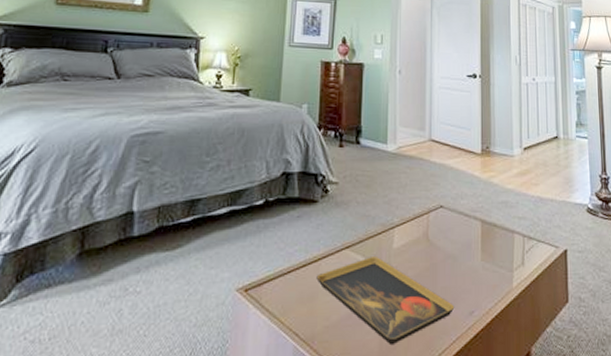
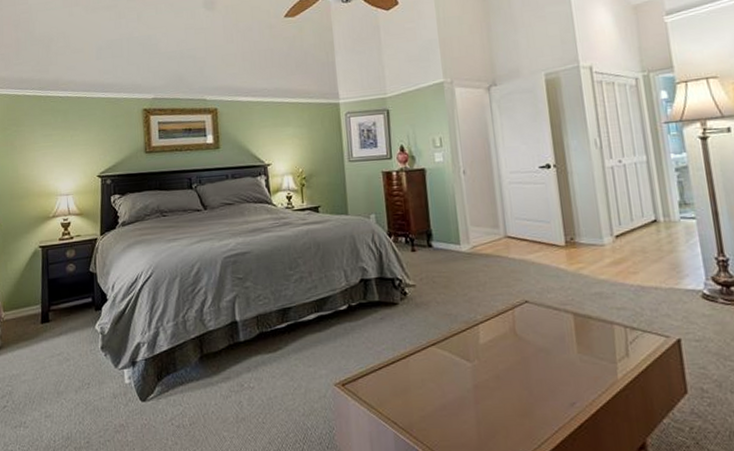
decorative tray: present [316,257,455,344] -> none [406,352,554,433]

